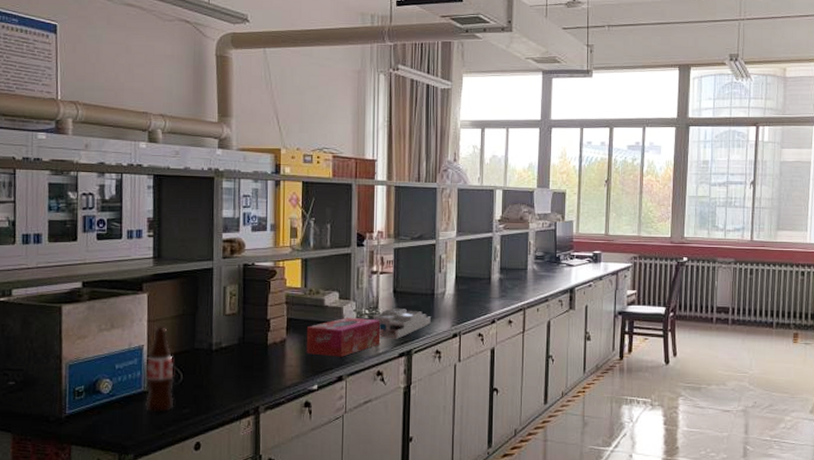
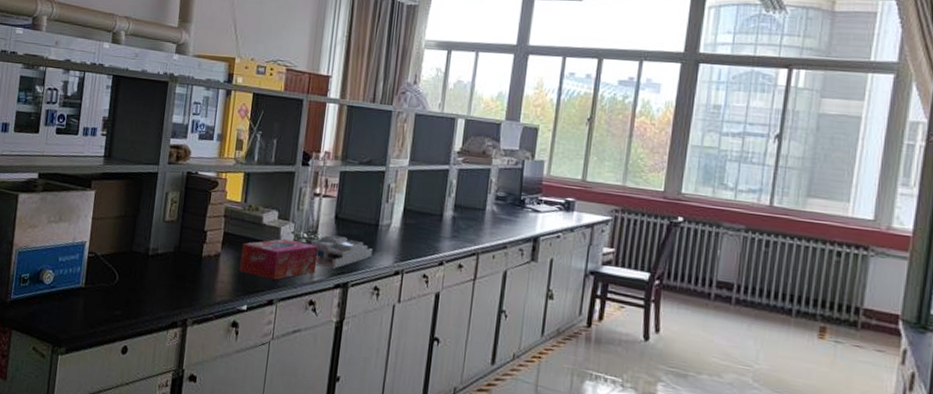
bottle: present [145,326,174,413] -> none [81,224,111,311]

